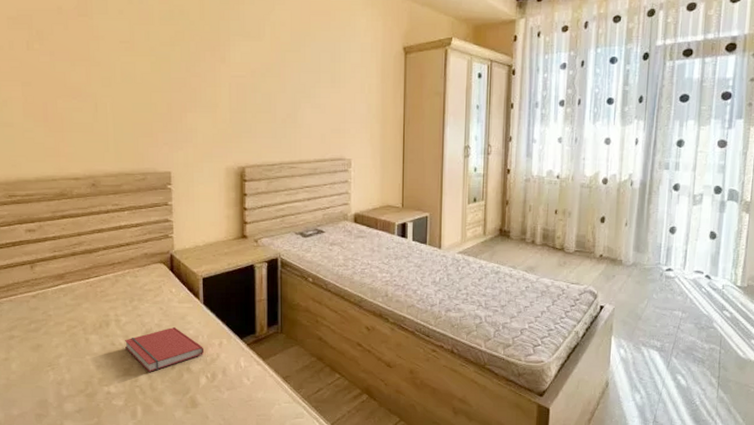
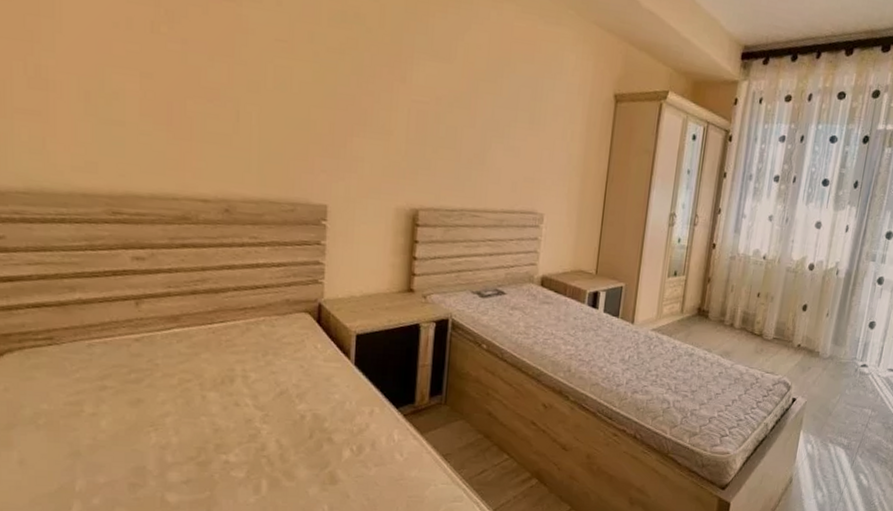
book: present [125,327,205,372] -> none [252,389,351,440]

